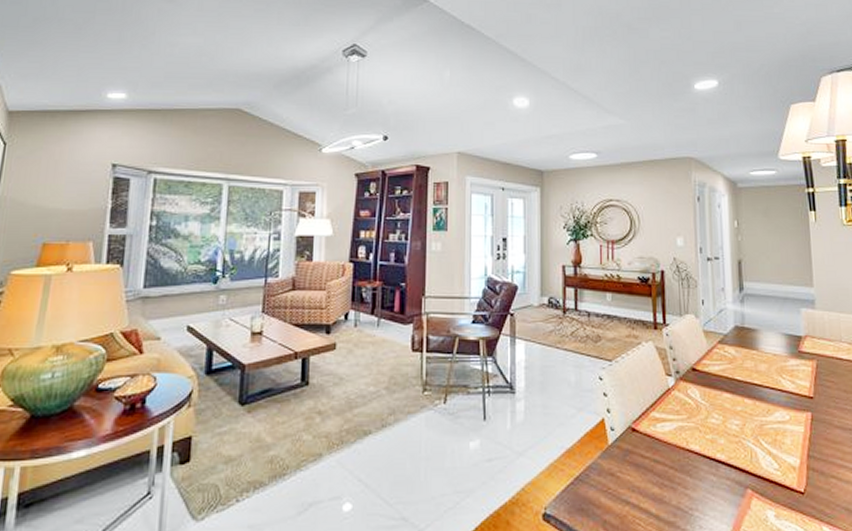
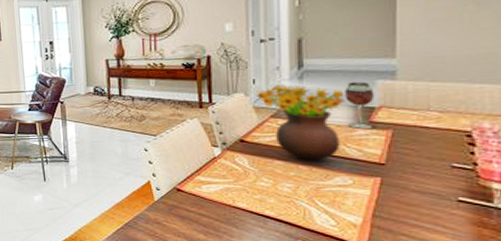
flower arrangement: none [705,305,778,393] -> present [257,83,345,160]
wineglass: none [777,308,801,360] -> present [345,81,374,130]

